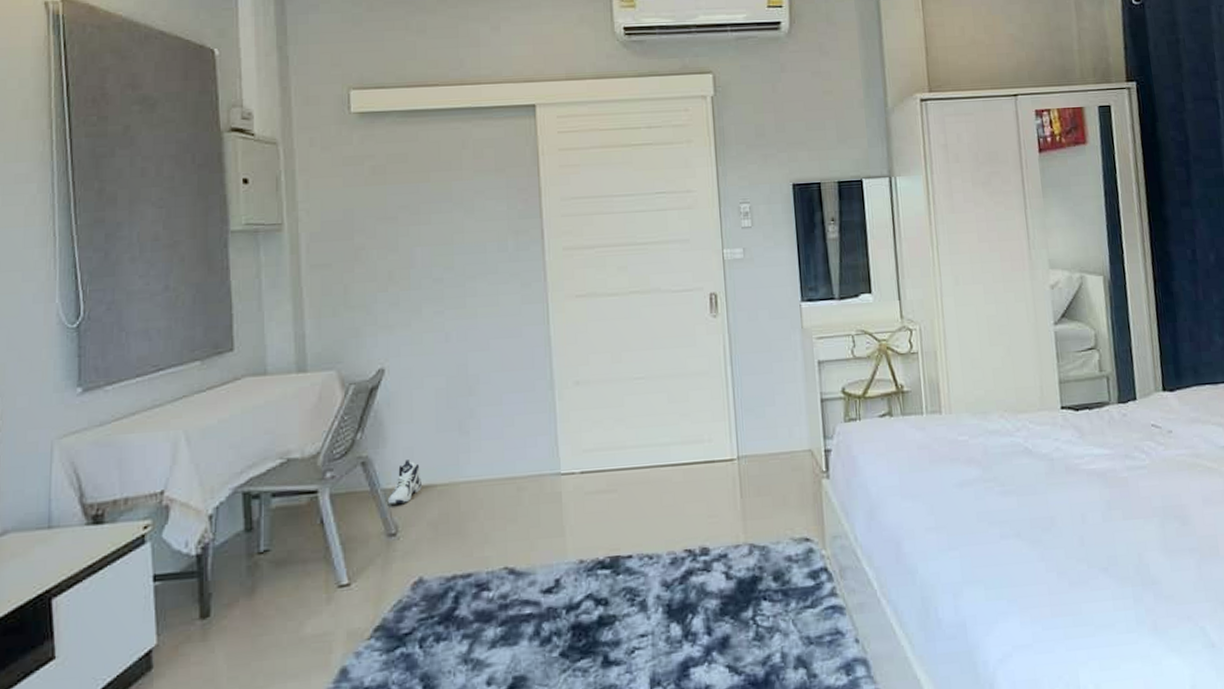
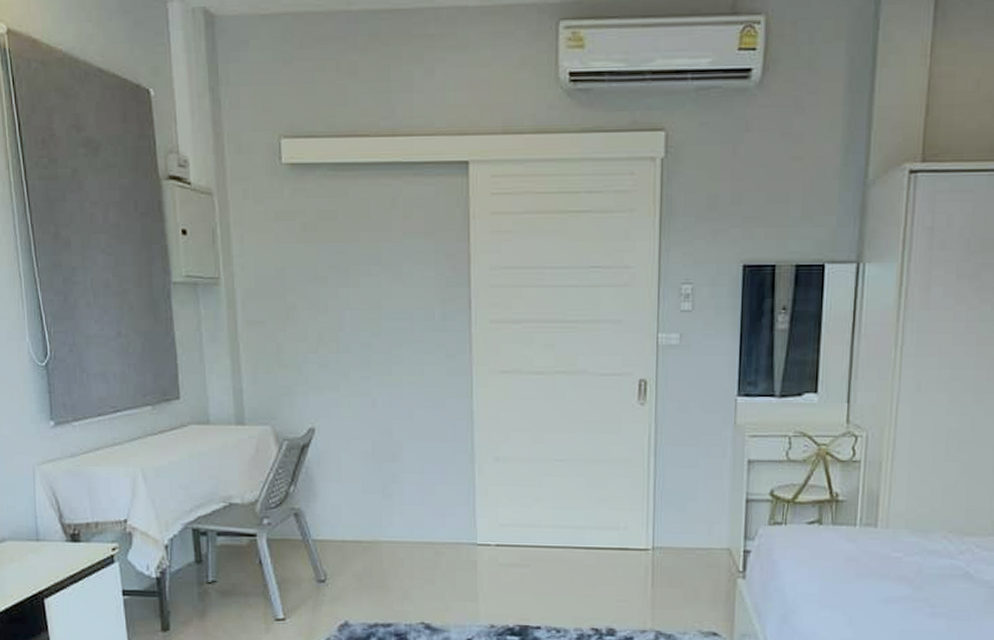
sneaker: present [387,459,422,504] -> none [317,515,348,554]

